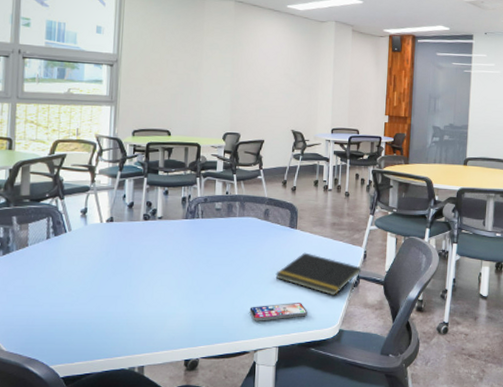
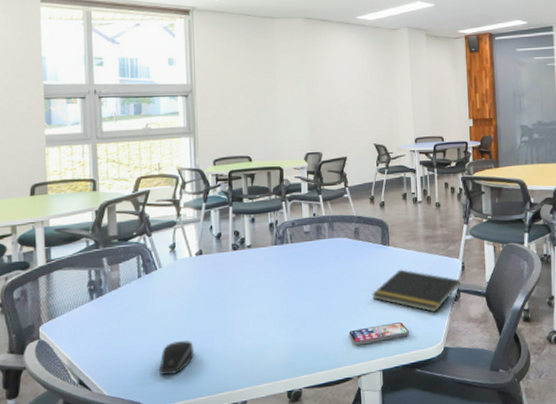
computer mouse: none [59,303,96,336] -> present [158,340,194,376]

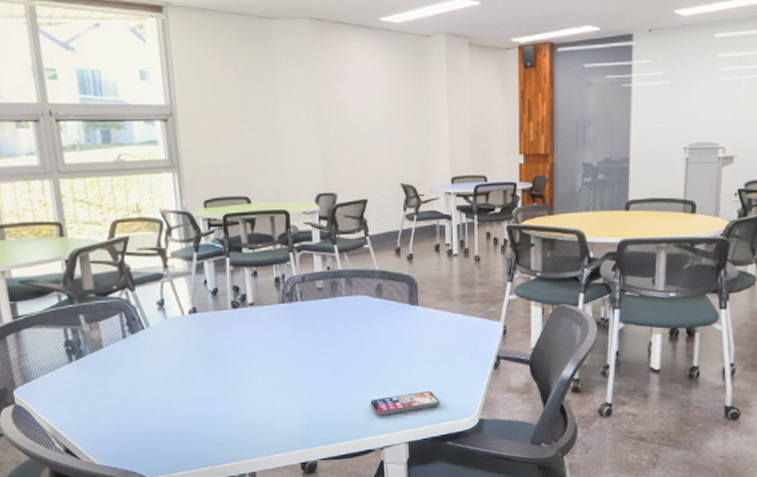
computer mouse: present [158,340,194,376] -> none [154,407,194,445]
notepad: present [372,269,461,313] -> none [397,332,502,381]

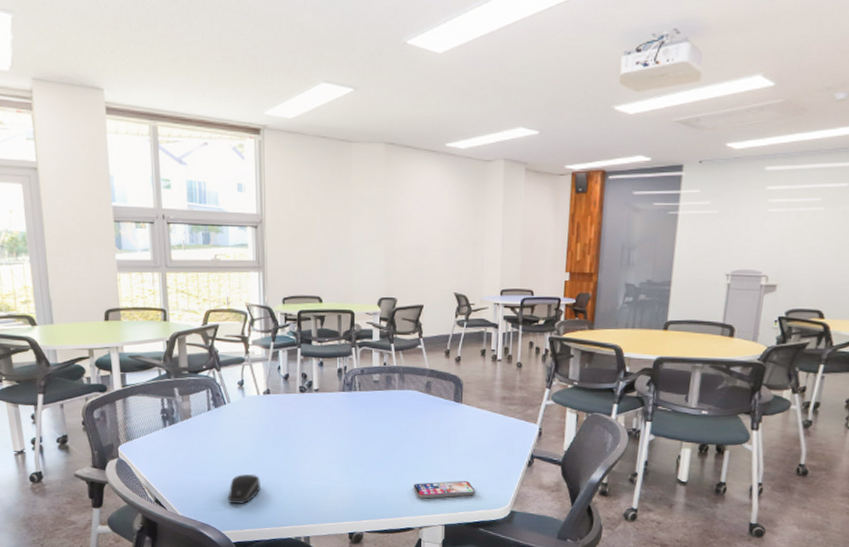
computer mouse: none [154,407,194,445] -> present [227,474,261,504]

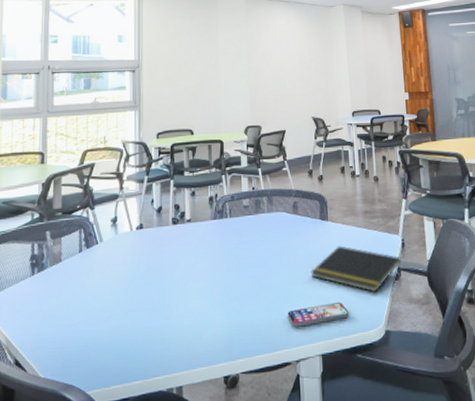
computer mouse: present [227,474,261,504] -> none [94,318,131,357]
notepad: none [440,428,536,476] -> present [311,246,401,293]

